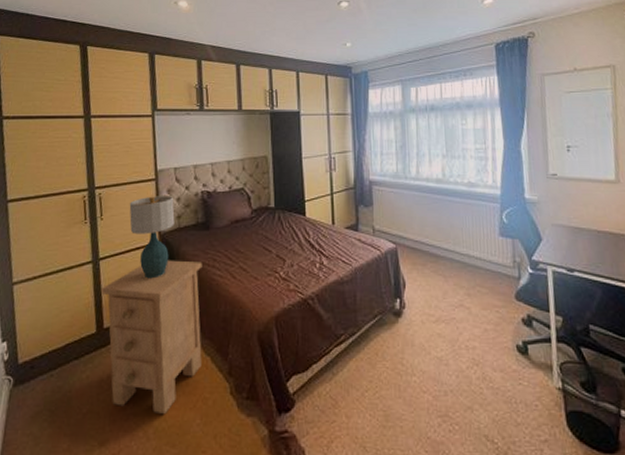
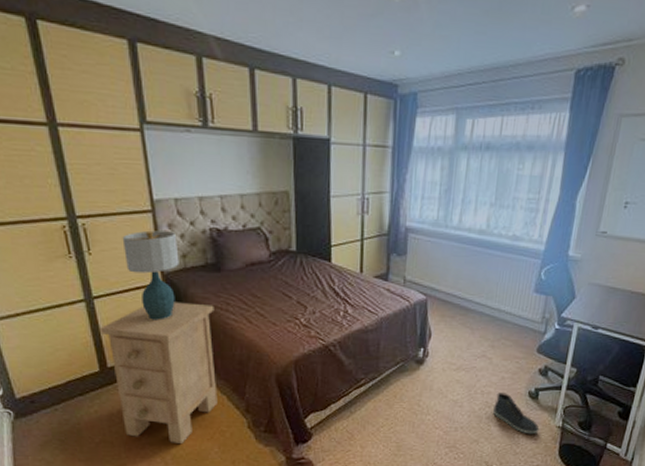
sneaker: none [482,347,538,399] -> present [493,393,540,435]

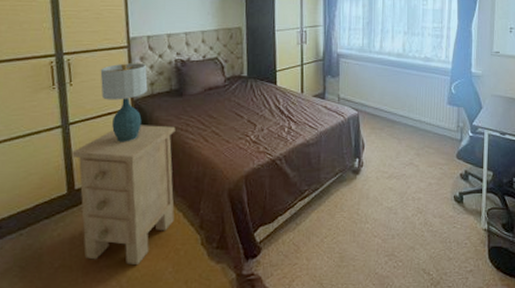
sneaker: present [493,393,540,435] -> none [425,198,468,239]

